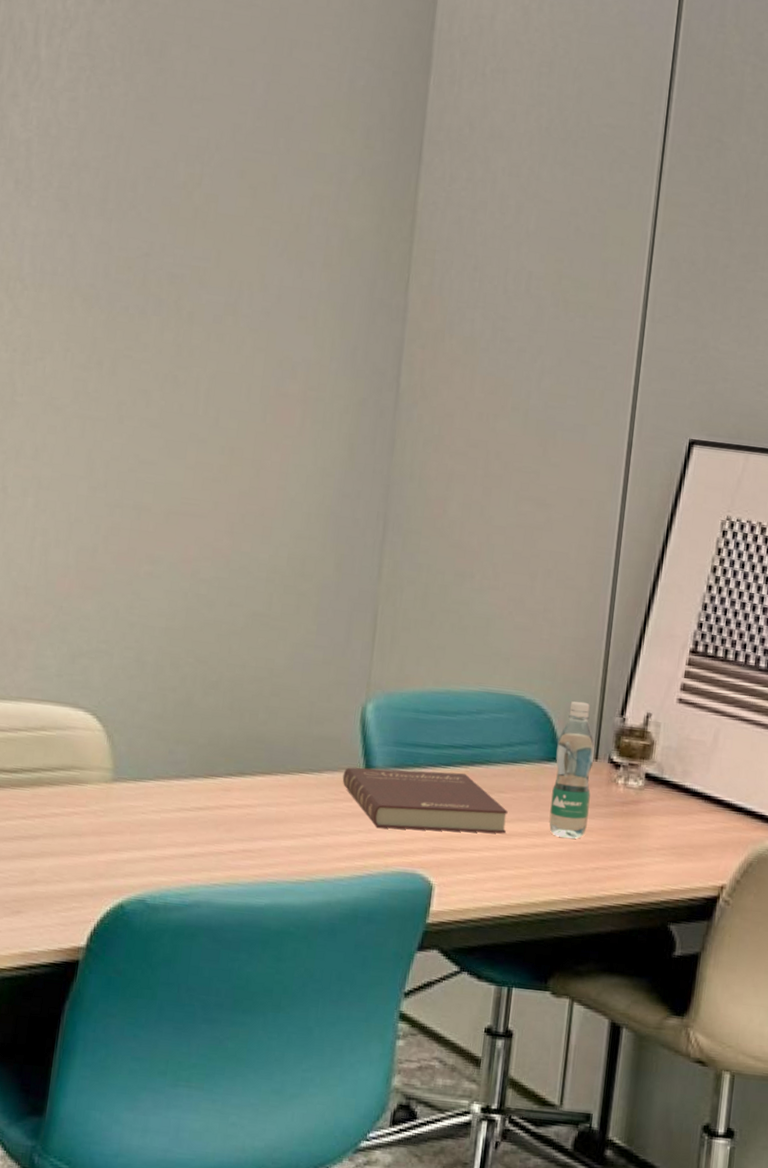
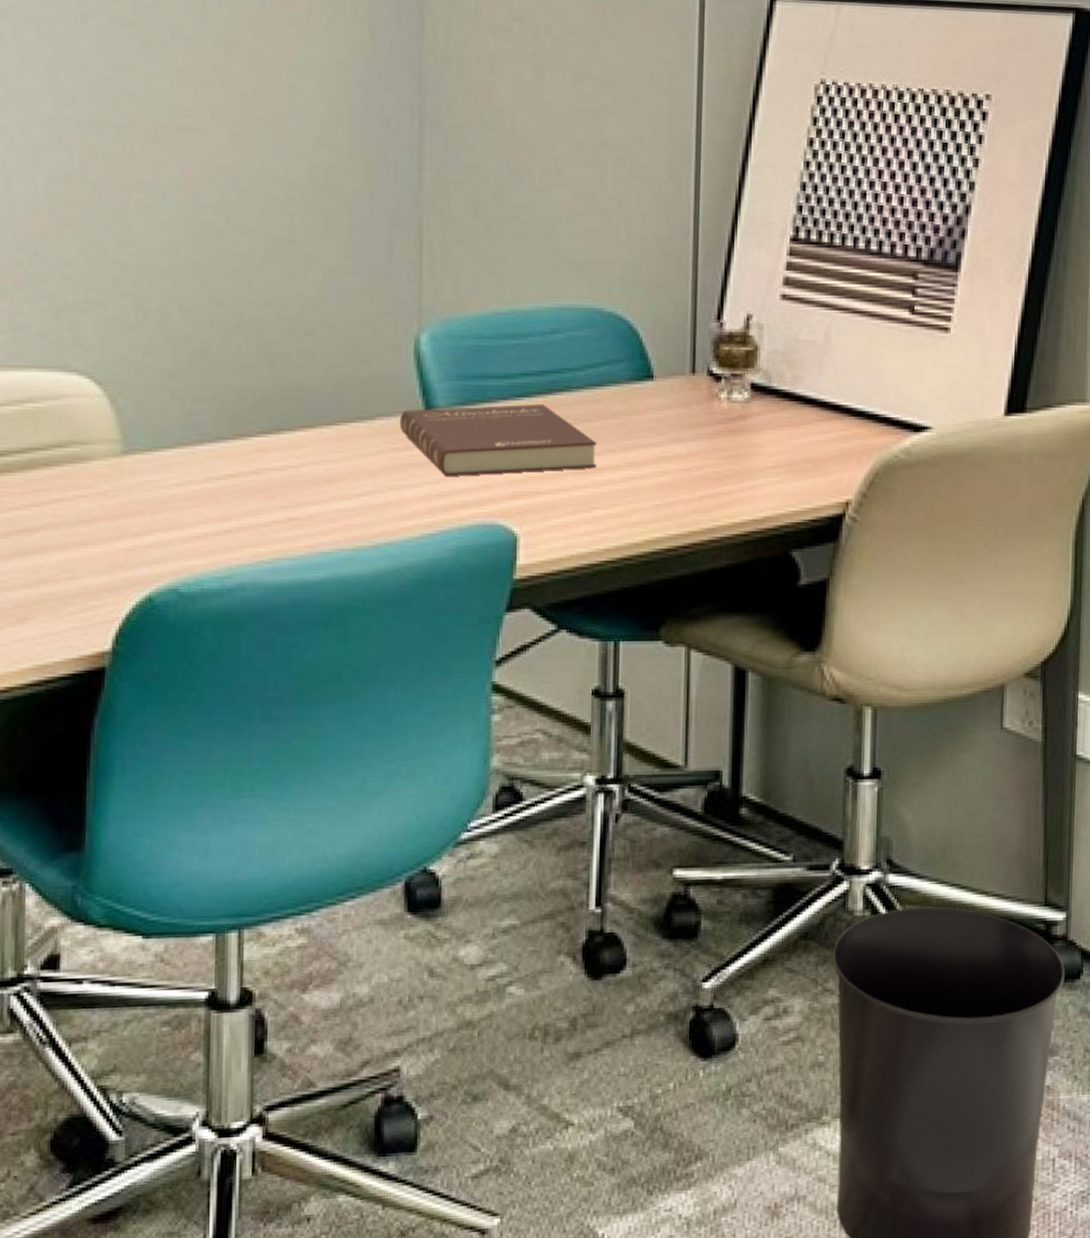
bottle: present [549,701,596,839] -> none [645,308,691,467]

